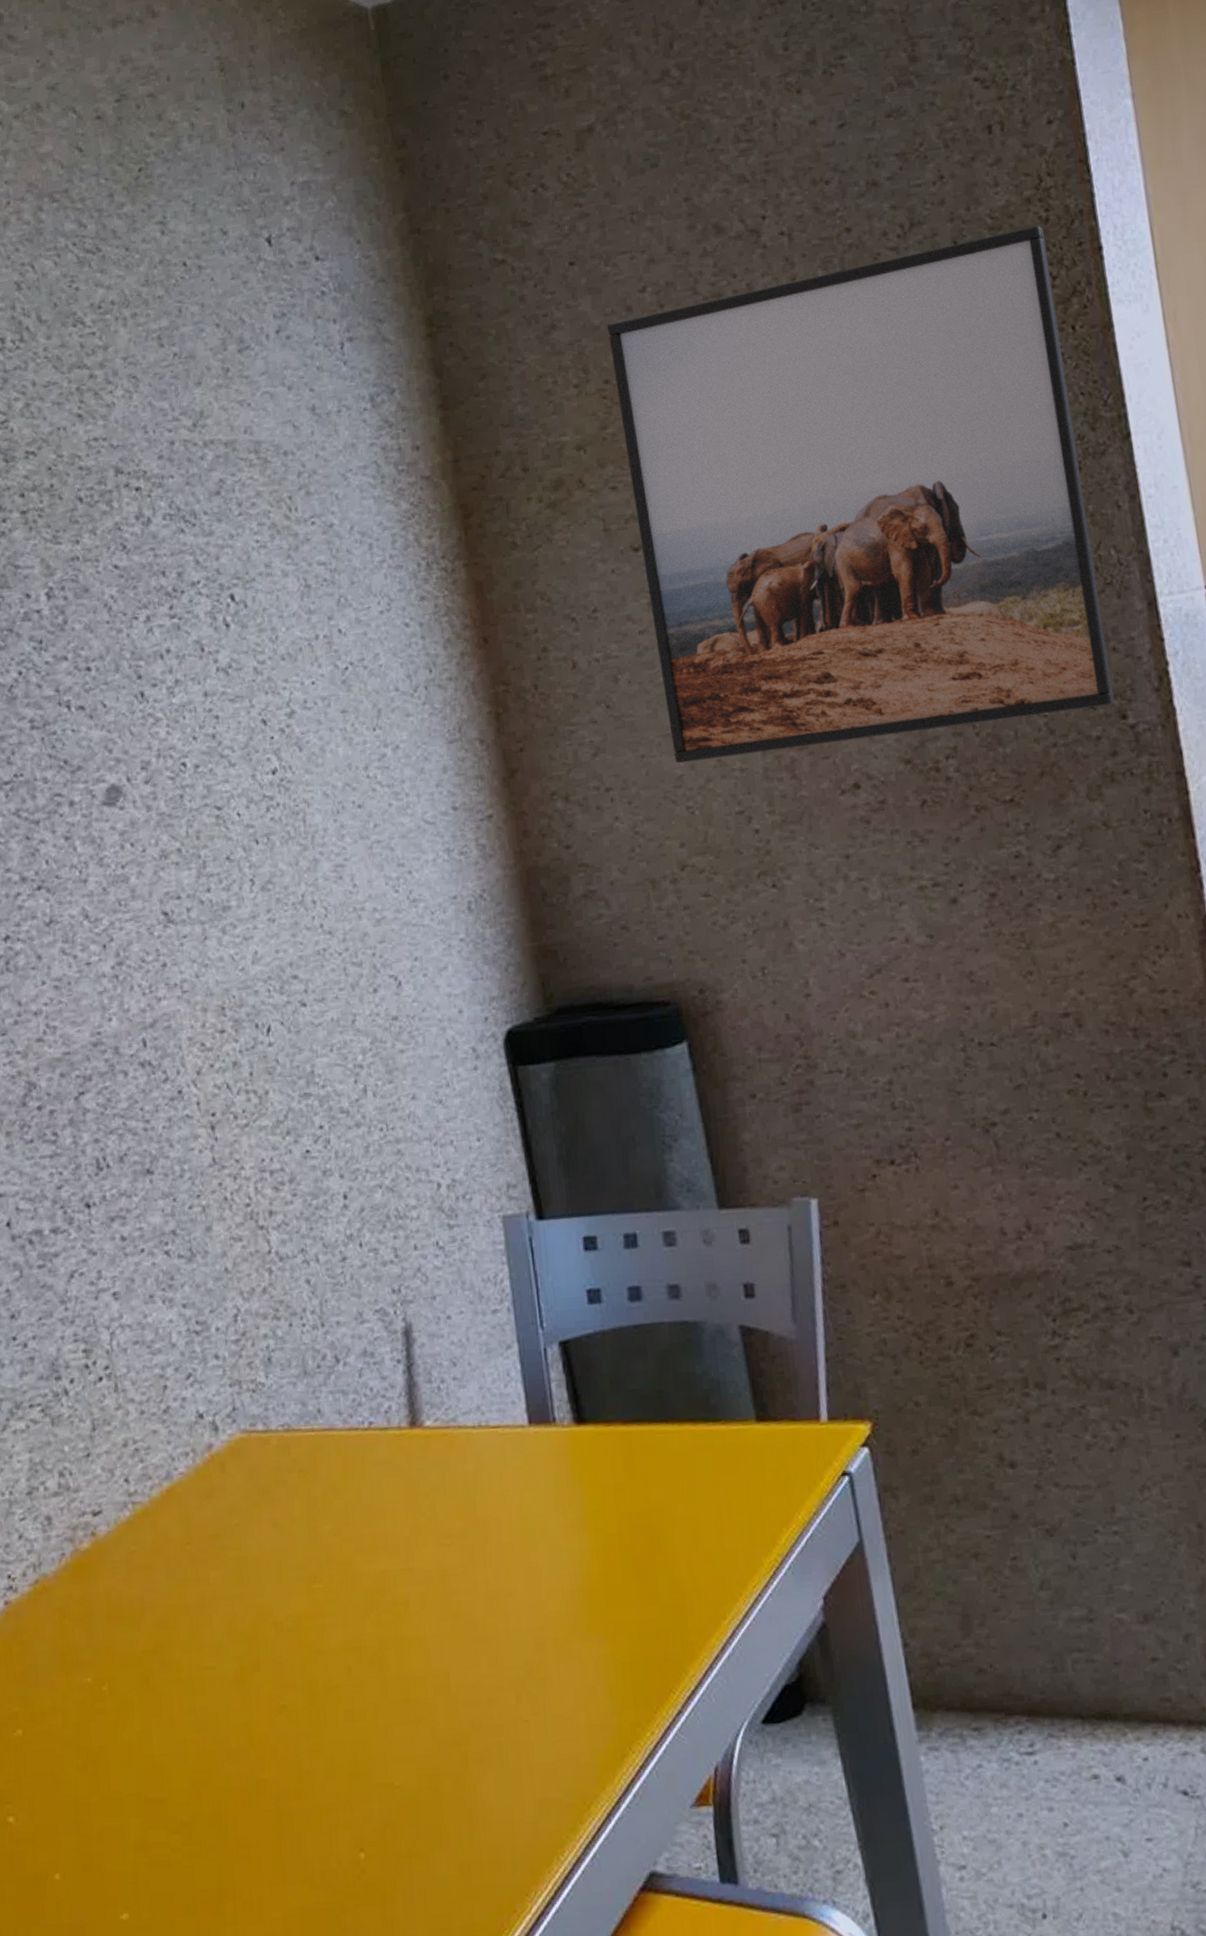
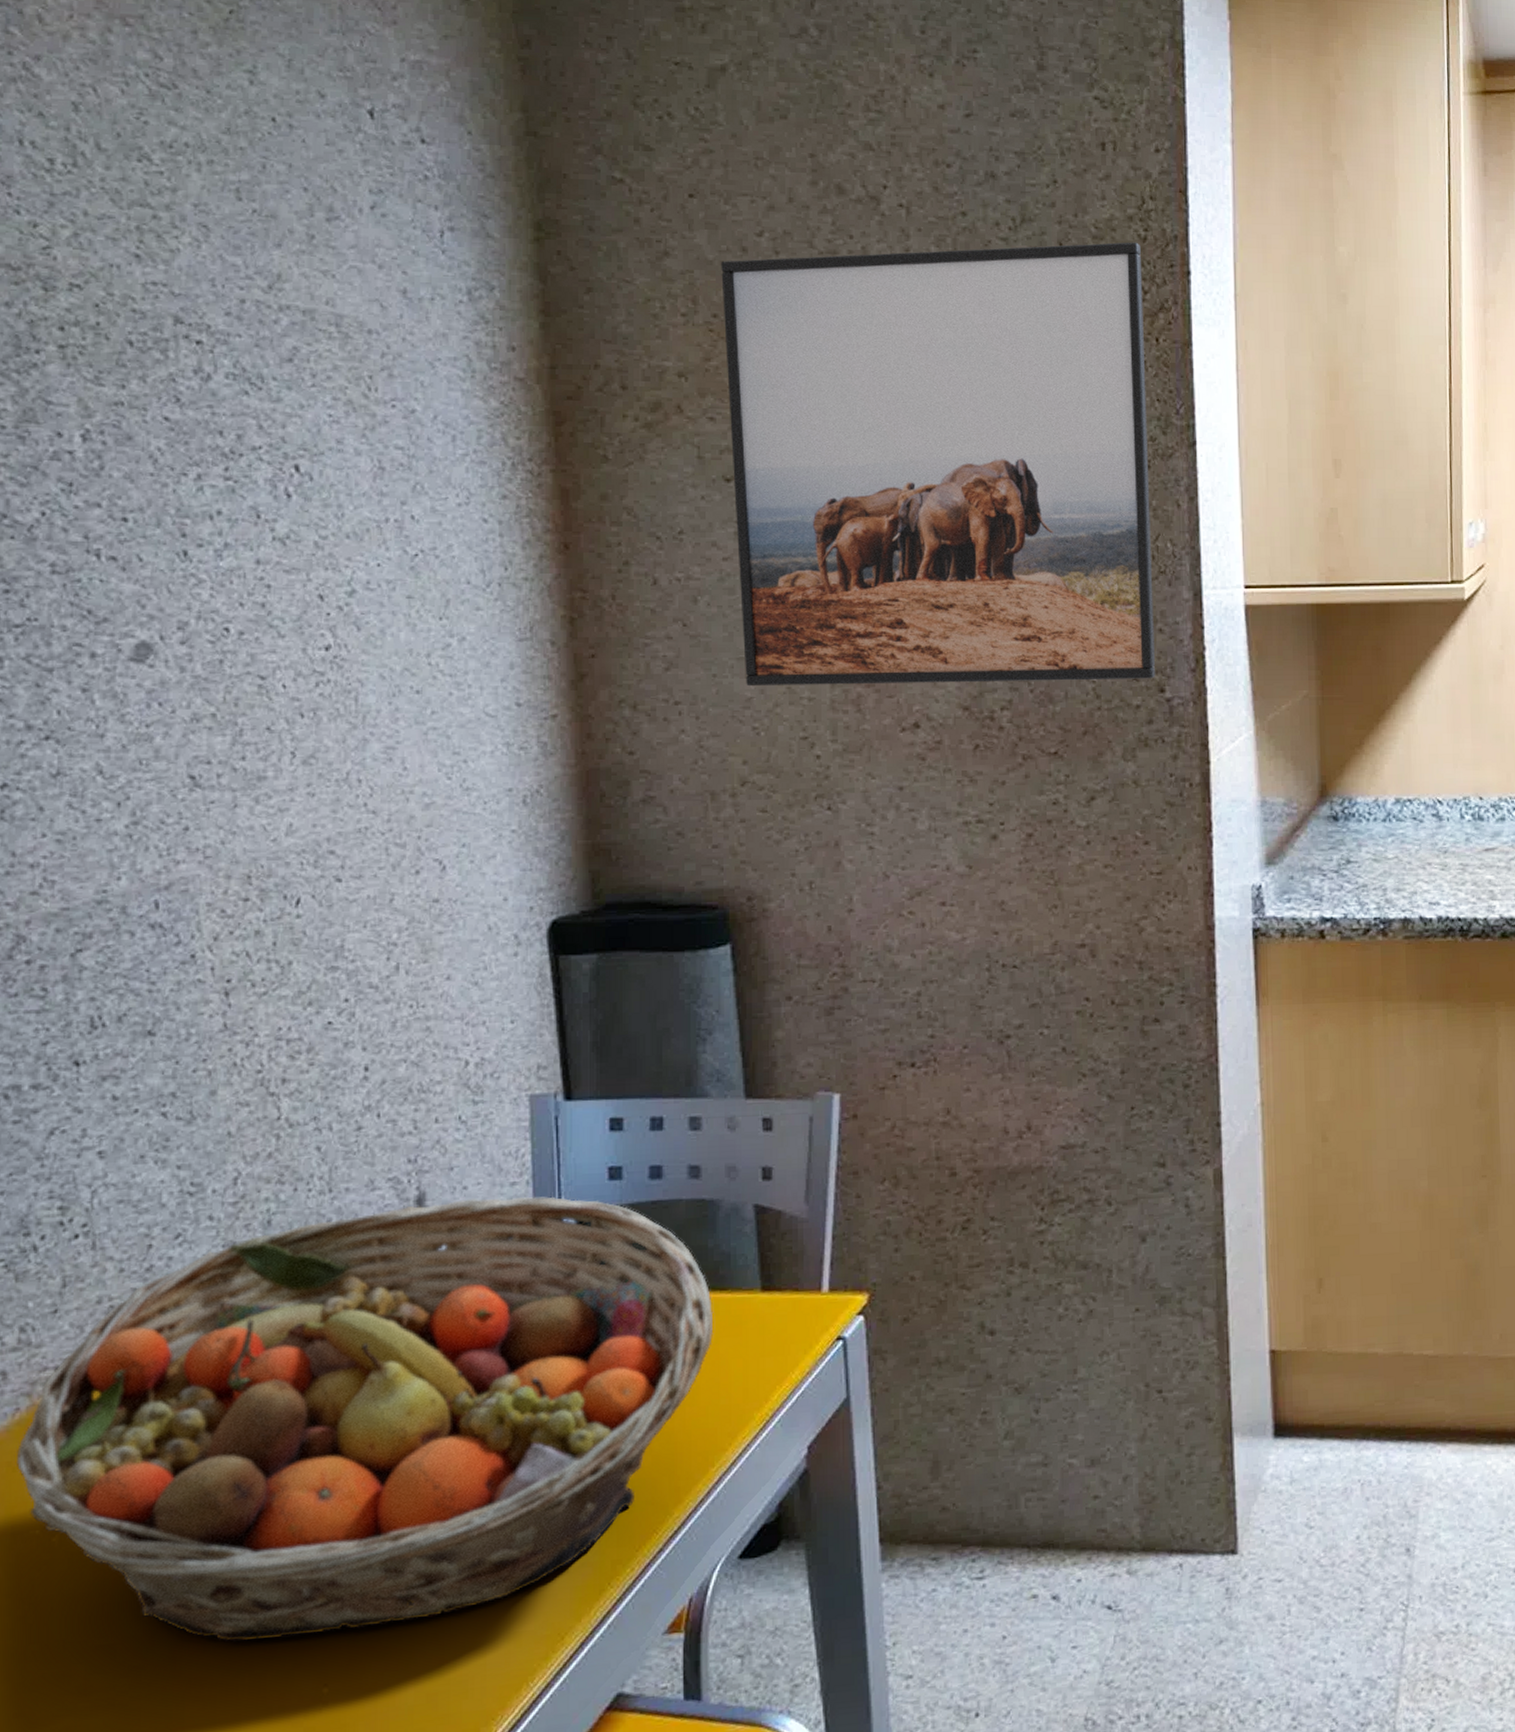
fruit basket: none [66,1323,712,1801] -> present [17,1196,714,1642]

